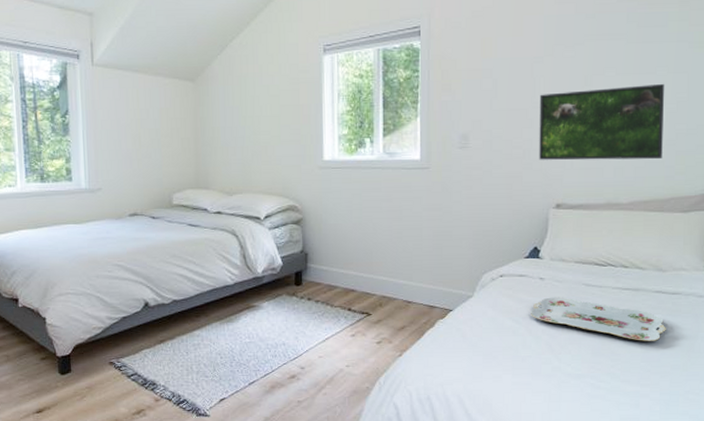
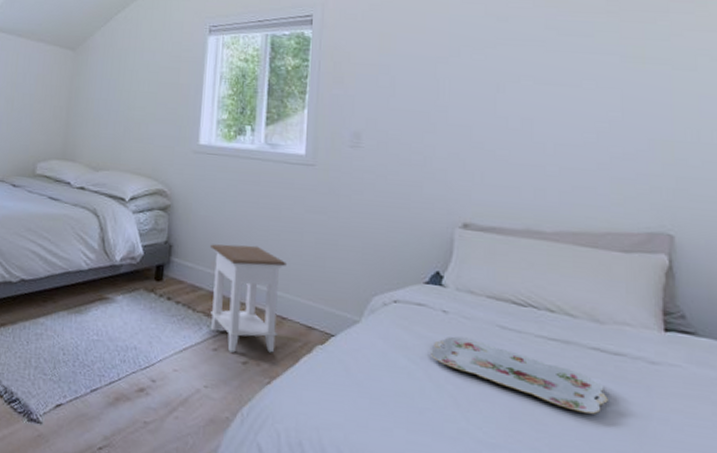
nightstand: none [342,244,409,336] -> present [209,244,286,353]
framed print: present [539,84,664,160] -> none [443,97,594,184]

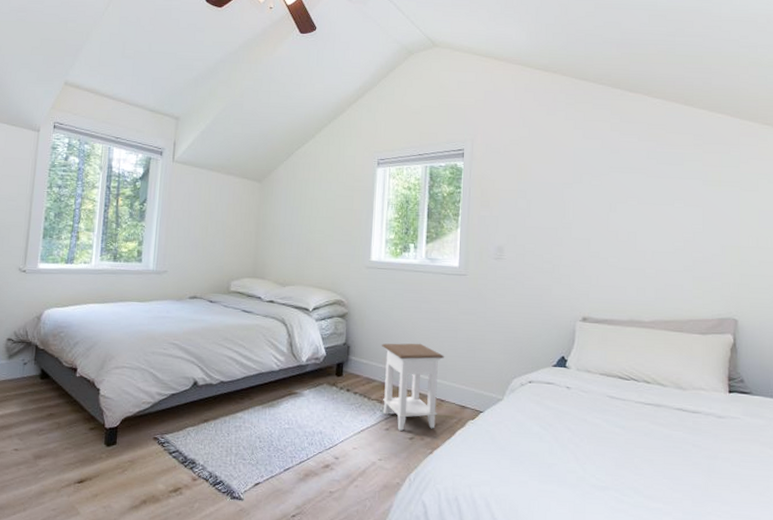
serving tray: present [431,336,608,414] -> none [557,406,687,458]

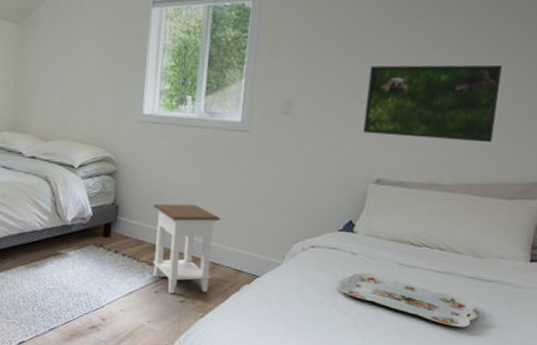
serving tray: none [557,406,687,458] -> present [339,273,477,328]
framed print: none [567,215,681,282] -> present [363,65,502,142]

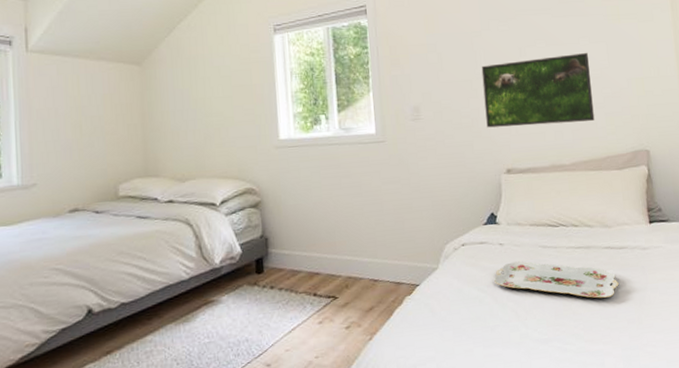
nightstand: present [152,203,221,294] -> none [303,222,373,322]

